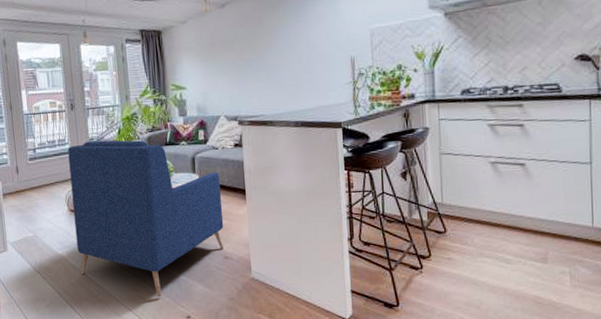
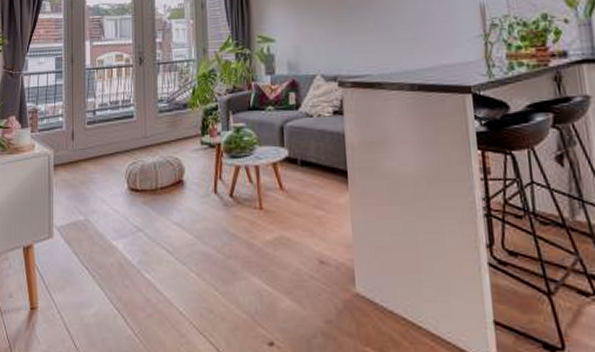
armchair: present [68,140,224,298] -> none [132,102,320,313]

